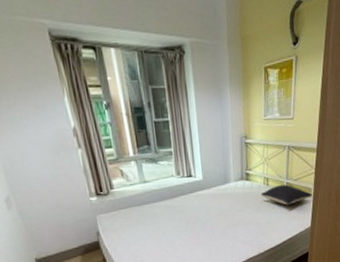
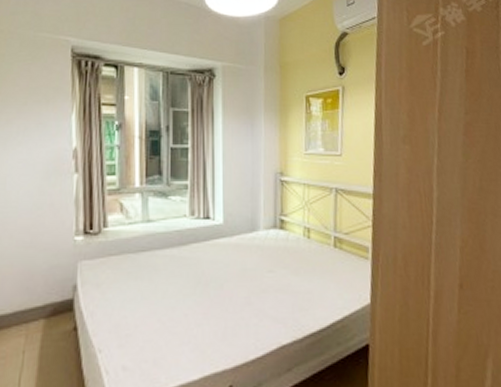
pillow: present [260,184,313,206] -> none [299,238,372,269]

